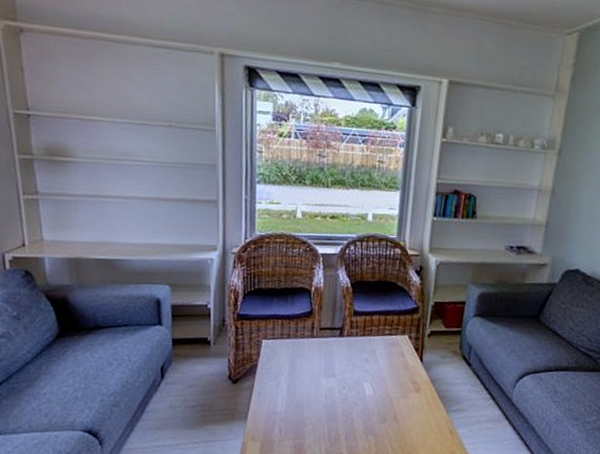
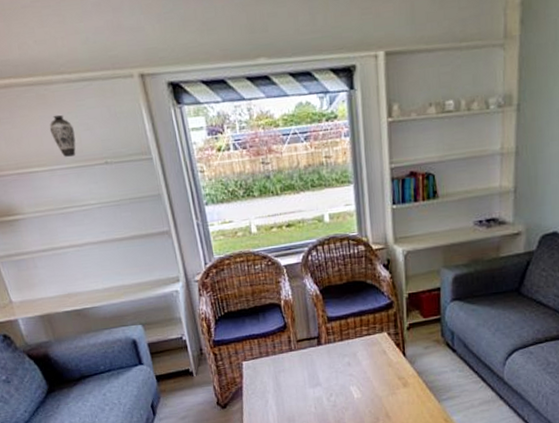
decorative vase: none [122,73,147,114] -> present [49,114,76,158]

